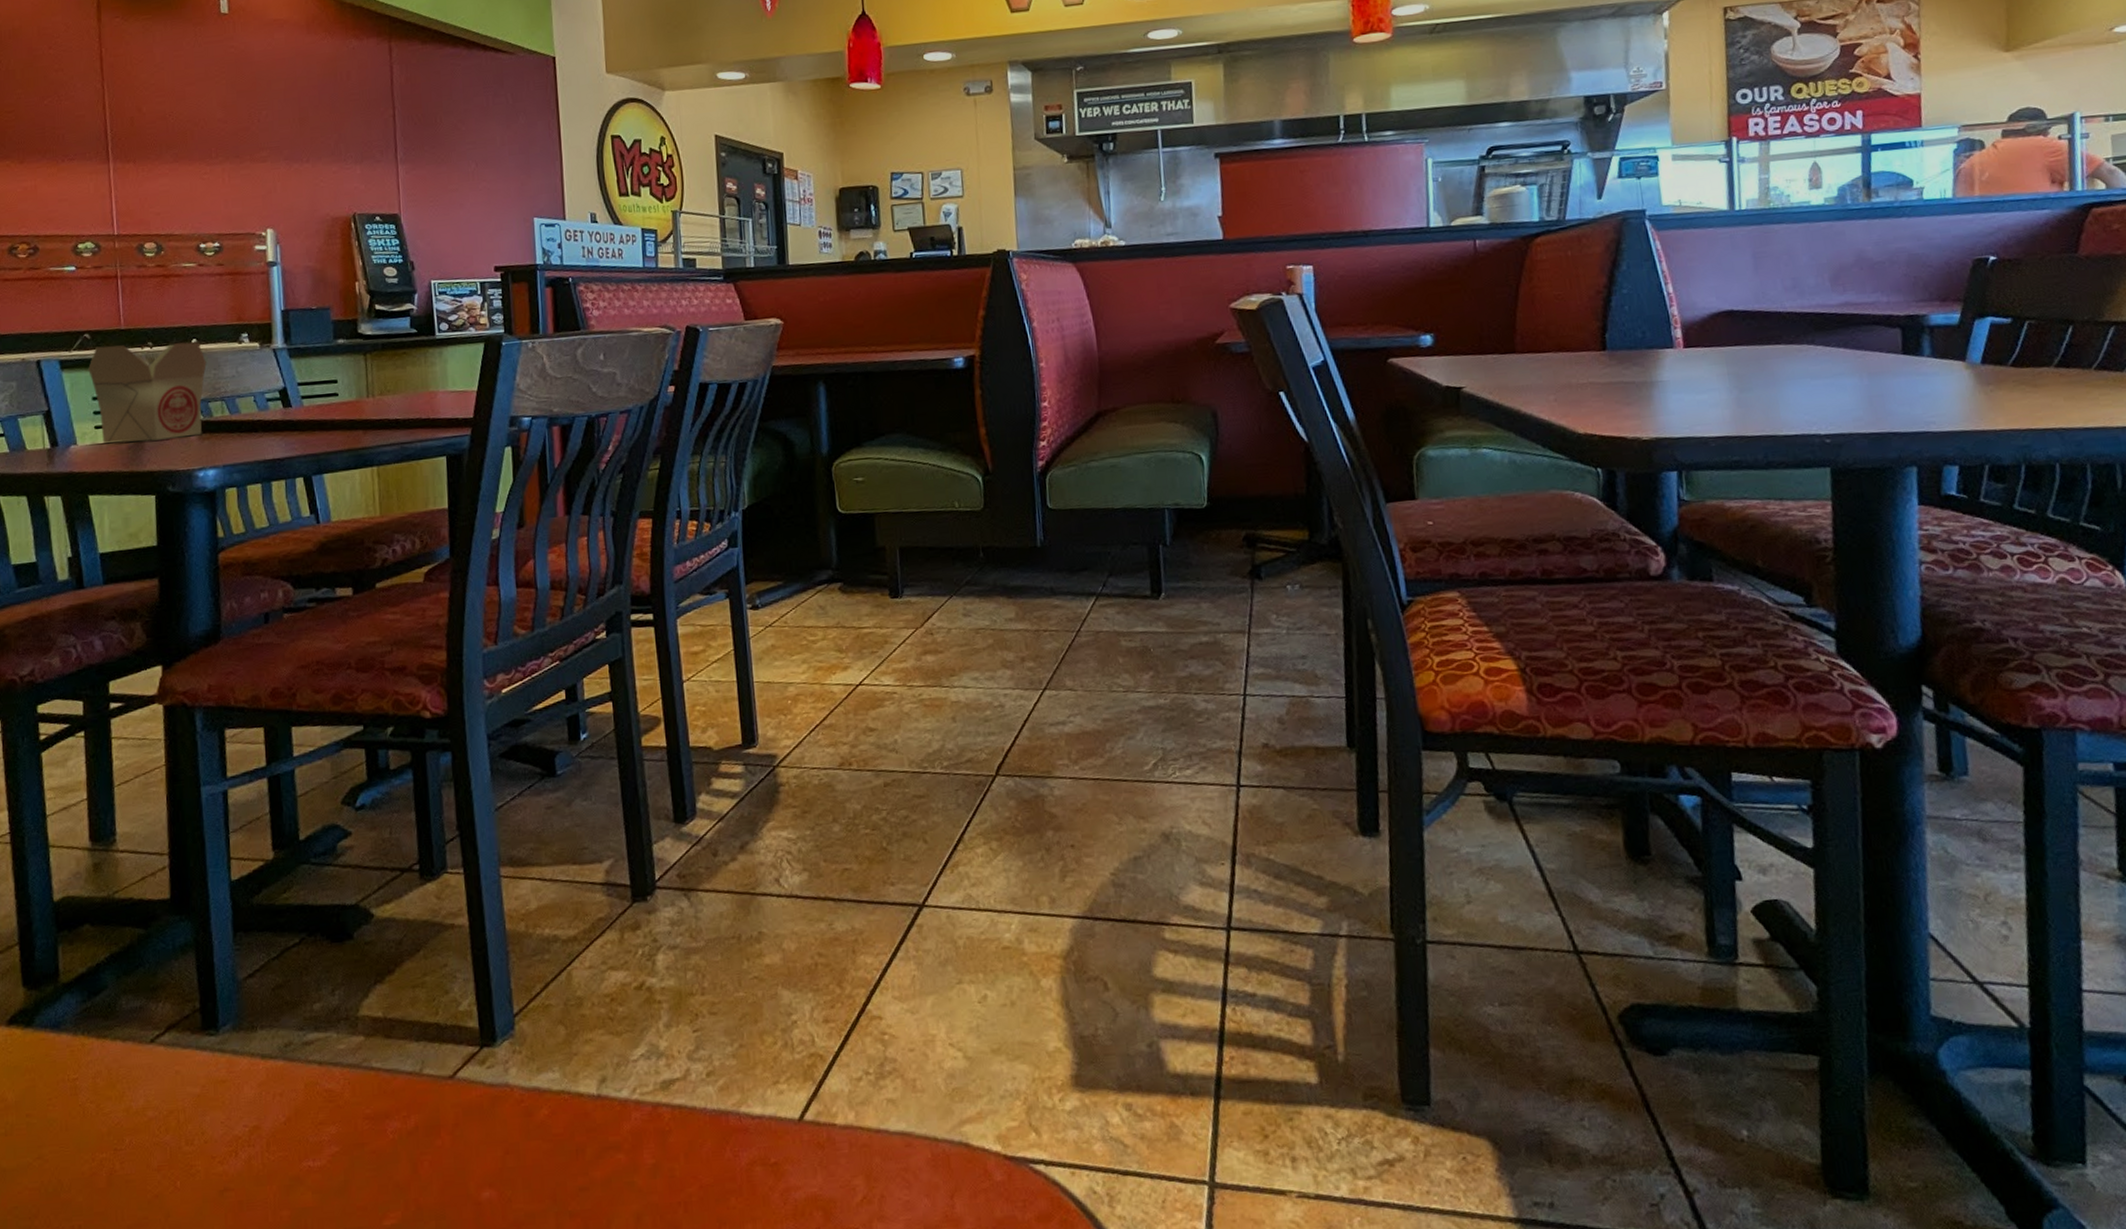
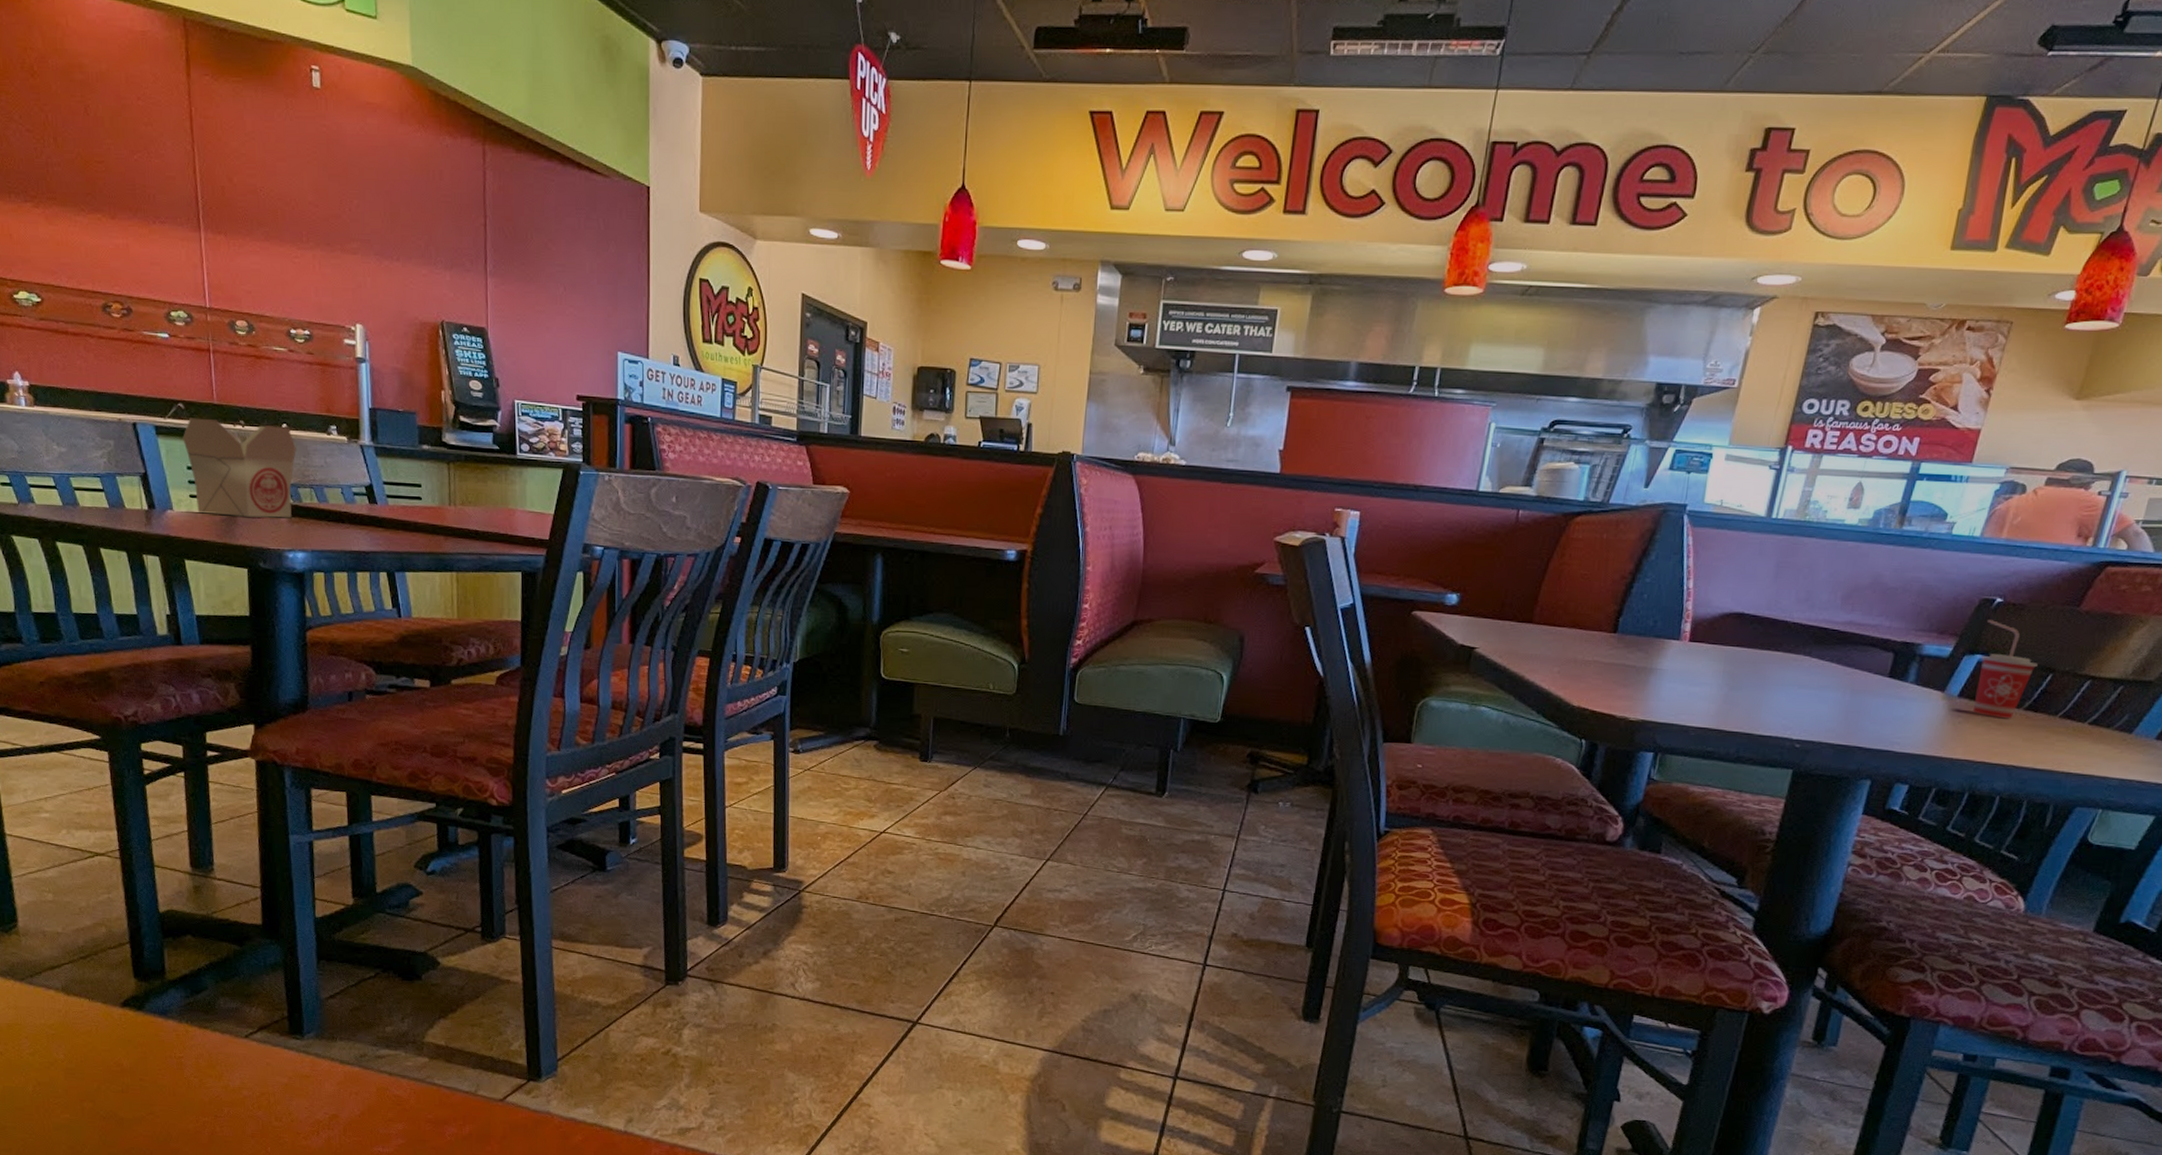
beverage cup: none [1986,278,2054,380] -> present [1972,618,2038,719]

